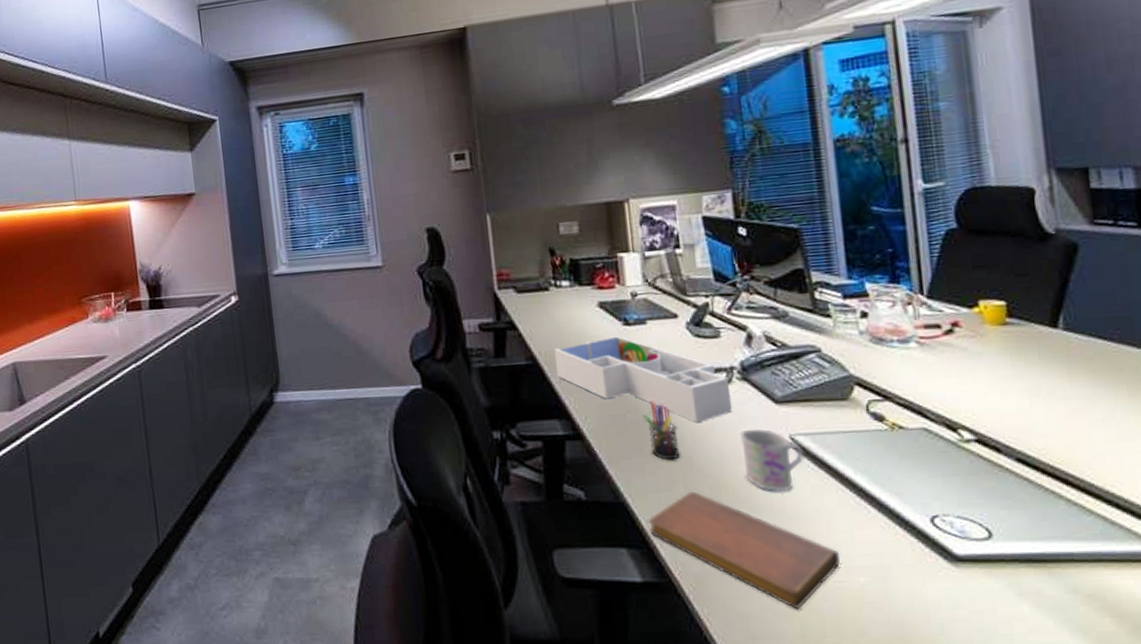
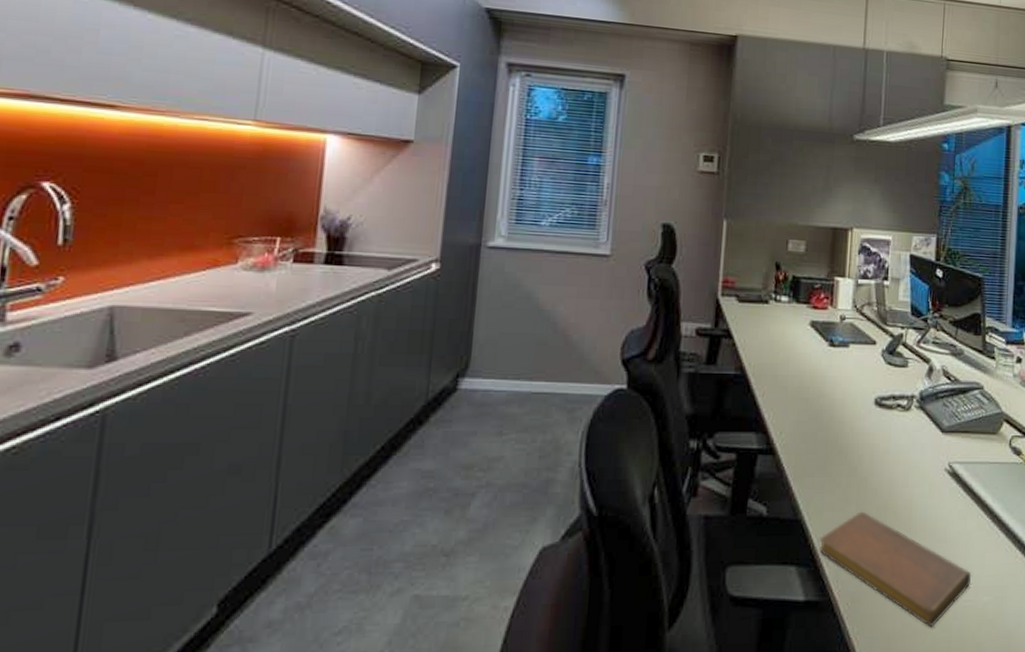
desk organizer: present [554,335,733,424] -> none [762,354,909,446]
pen holder: present [643,400,680,460] -> none [832,421,859,480]
mug: present [739,428,805,492] -> none [909,454,958,515]

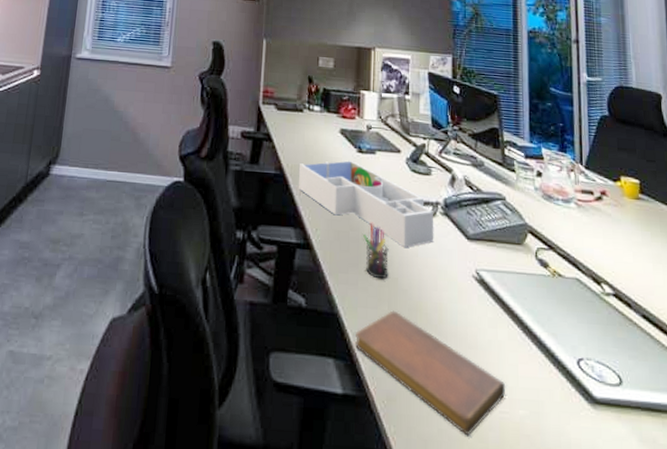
desk organizer: none [762,354,909,446] -> present [299,159,434,248]
pen holder: none [832,421,859,480] -> present [363,222,389,279]

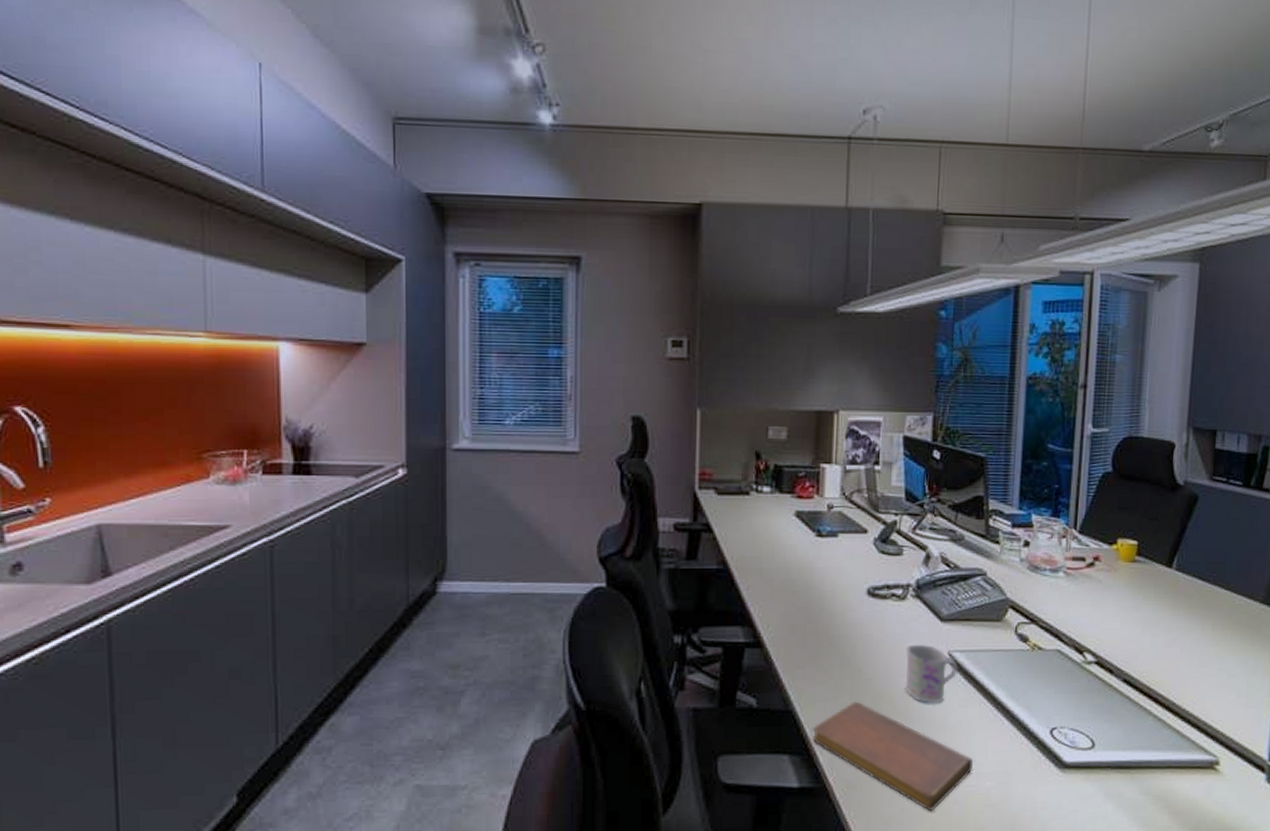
desk organizer: present [299,159,434,248] -> none [746,545,905,637]
pen holder: present [363,222,389,279] -> none [822,612,851,671]
mug: none [437,259,486,321] -> present [905,644,959,704]

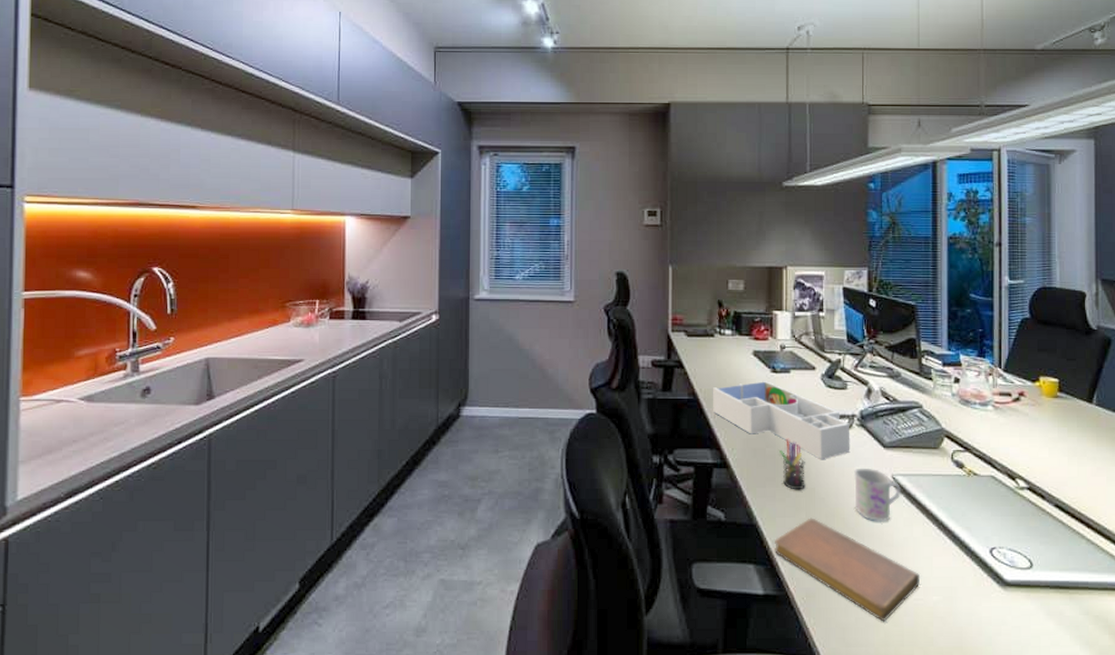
desk organizer: none [746,545,905,637] -> present [713,380,850,460]
pen holder: none [822,612,851,671] -> present [779,438,805,490]

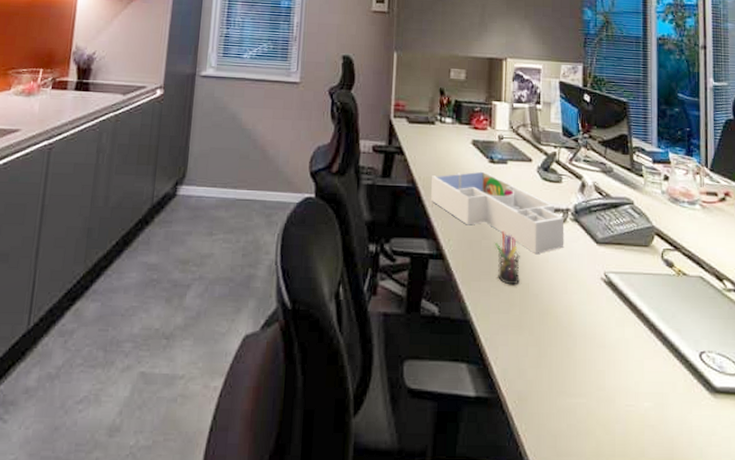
notebook: present [775,518,920,622] -> none [488,315,631,430]
mug: present [853,468,902,522] -> none [567,264,614,322]

